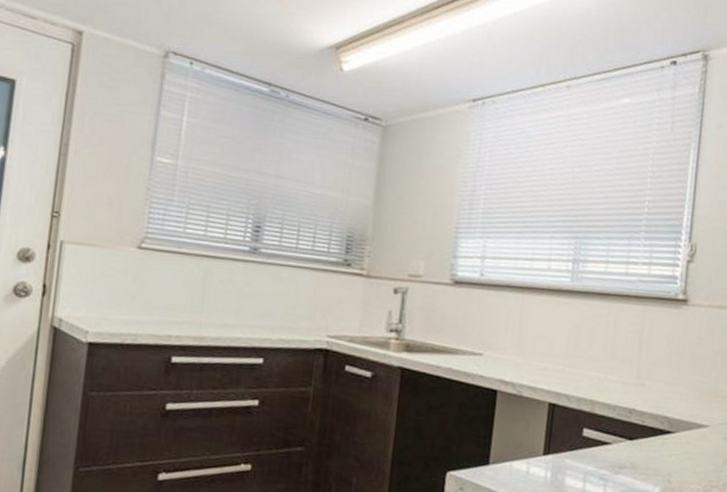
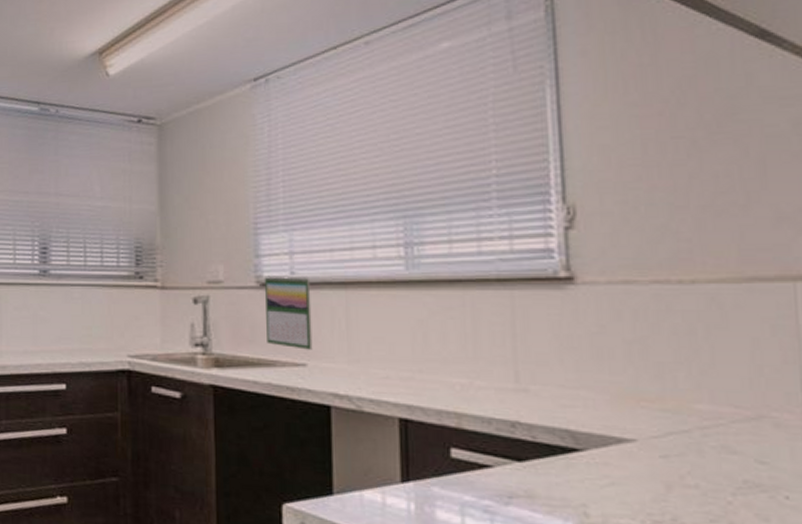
calendar: none [453,275,496,342] -> present [264,275,313,350]

